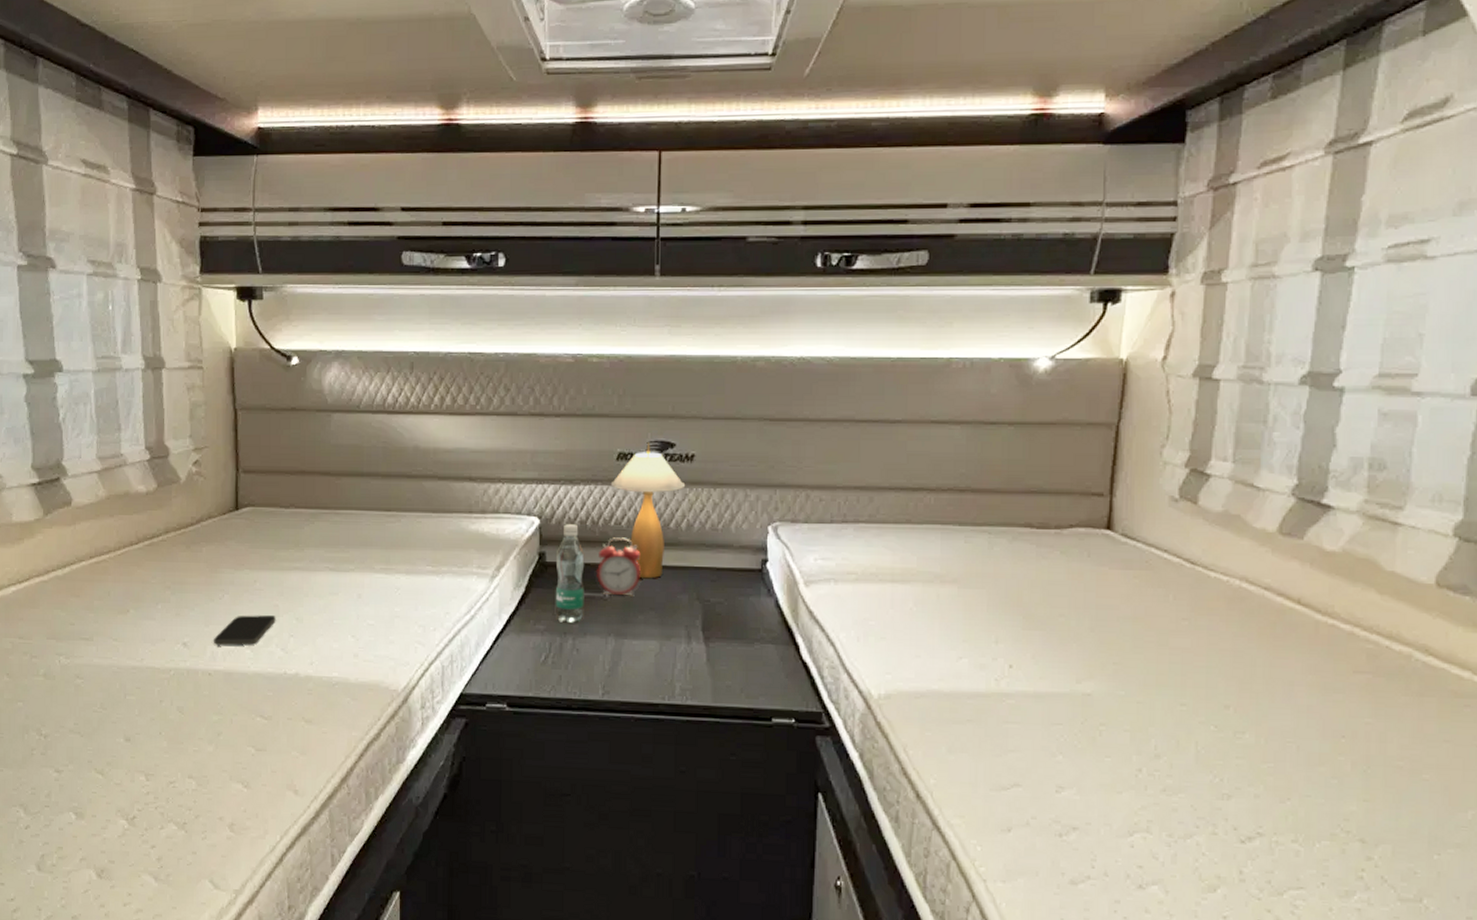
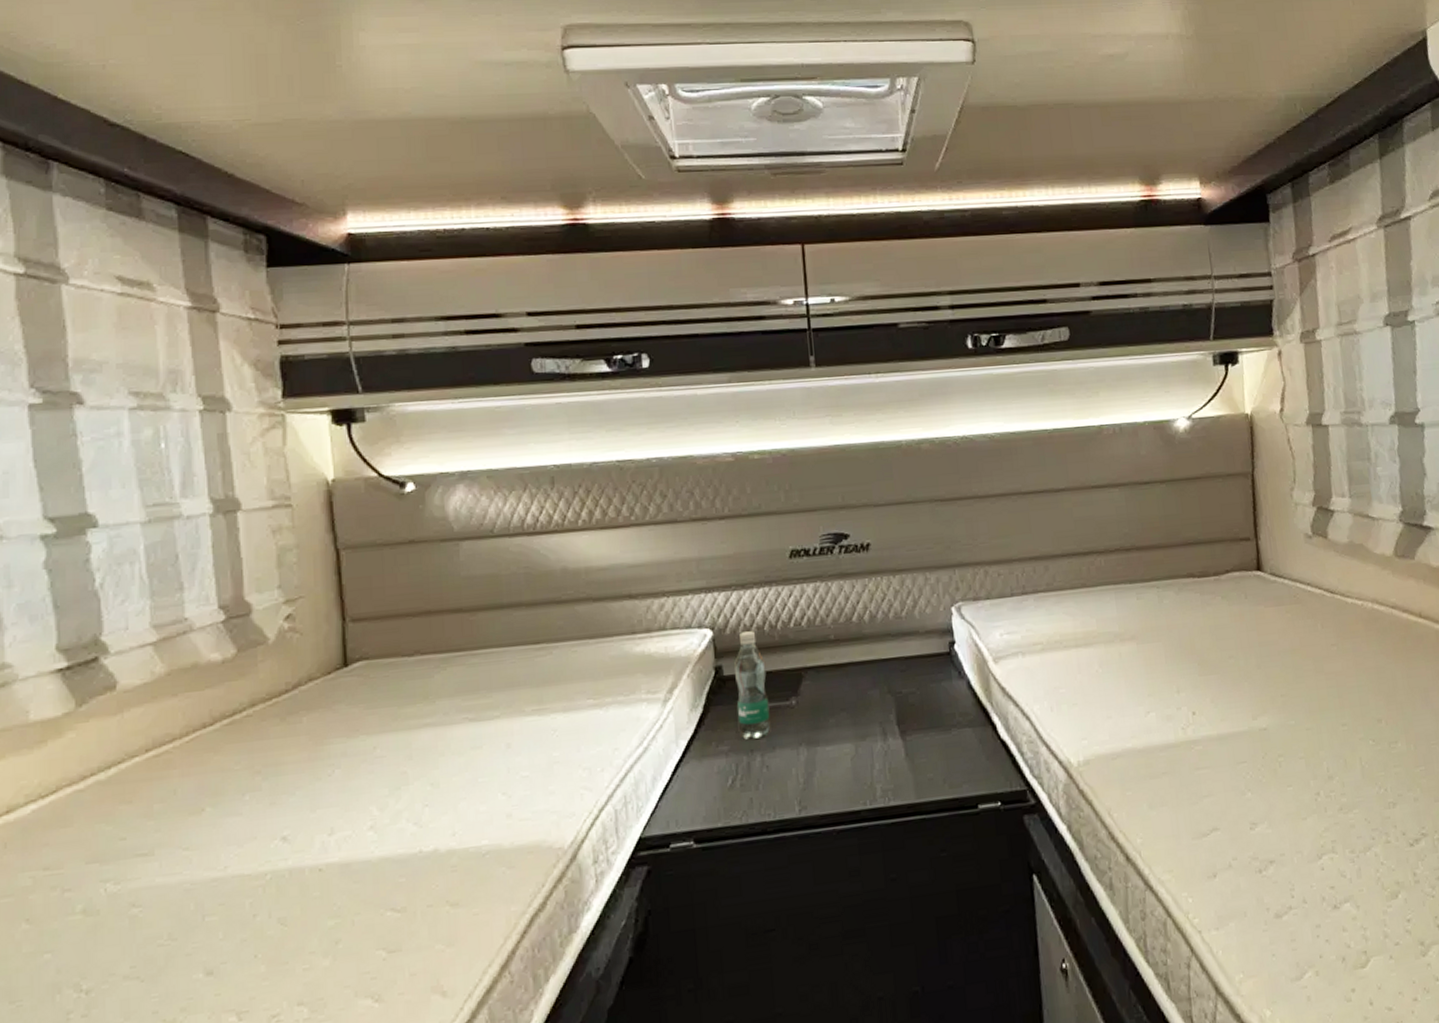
smartphone: present [214,615,276,645] -> none [324,785,405,833]
alarm clock: present [597,537,641,596] -> none [780,638,827,702]
table lamp: present [610,442,686,579] -> none [785,536,864,680]

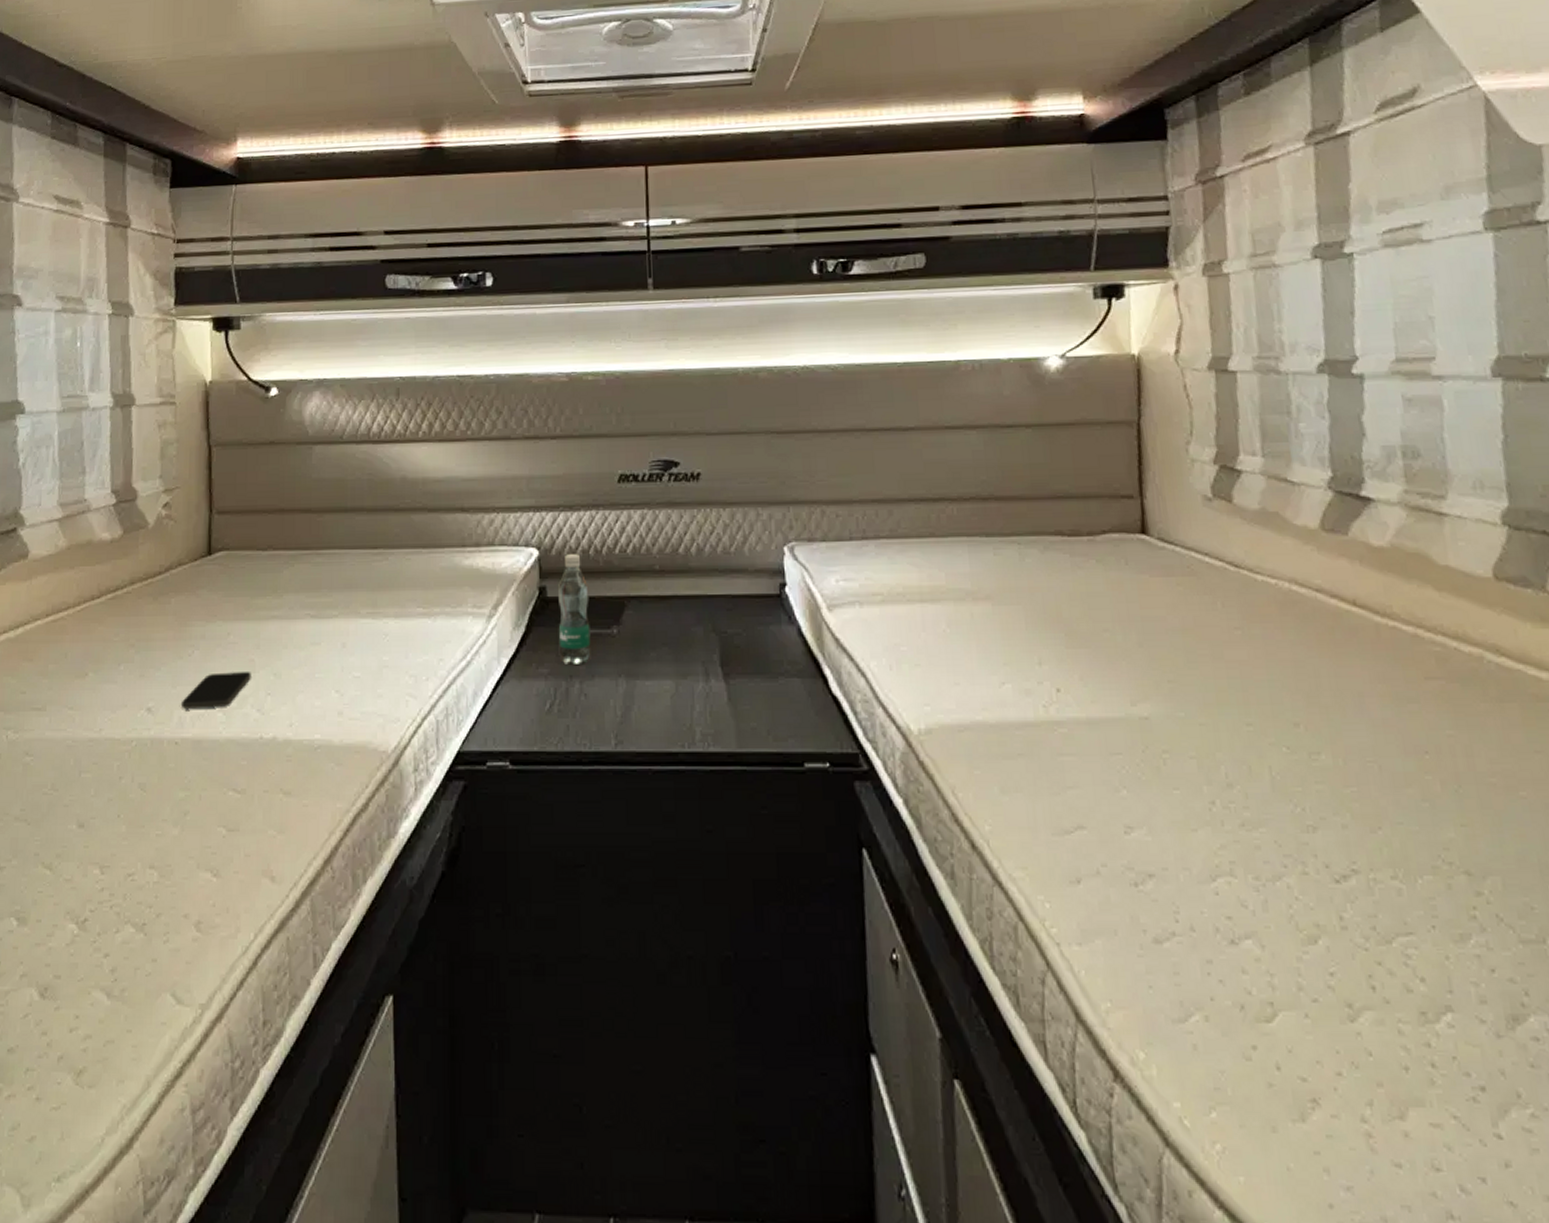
smartphone: none [324,785,405,833] -> present [182,672,251,709]

